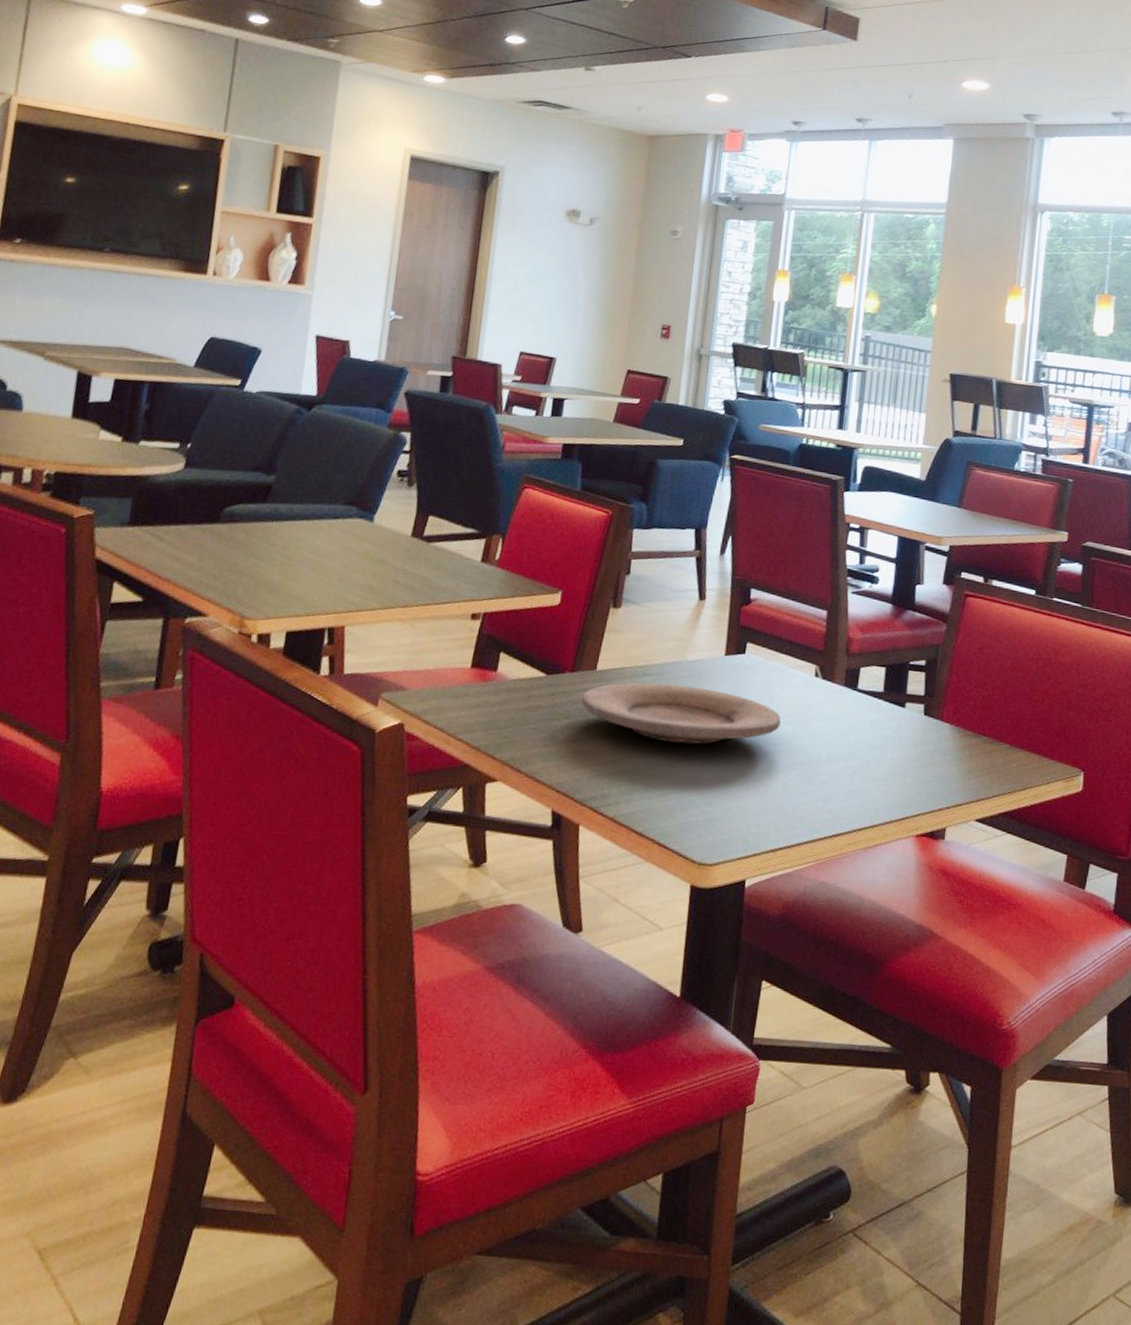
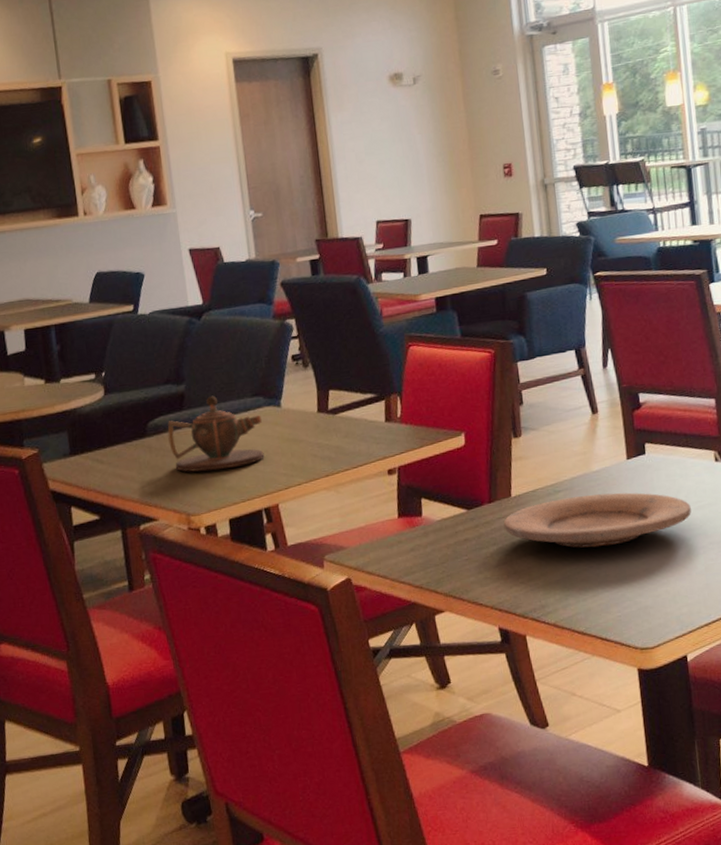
teapot: none [241,494,350,577] -> present [167,395,265,472]

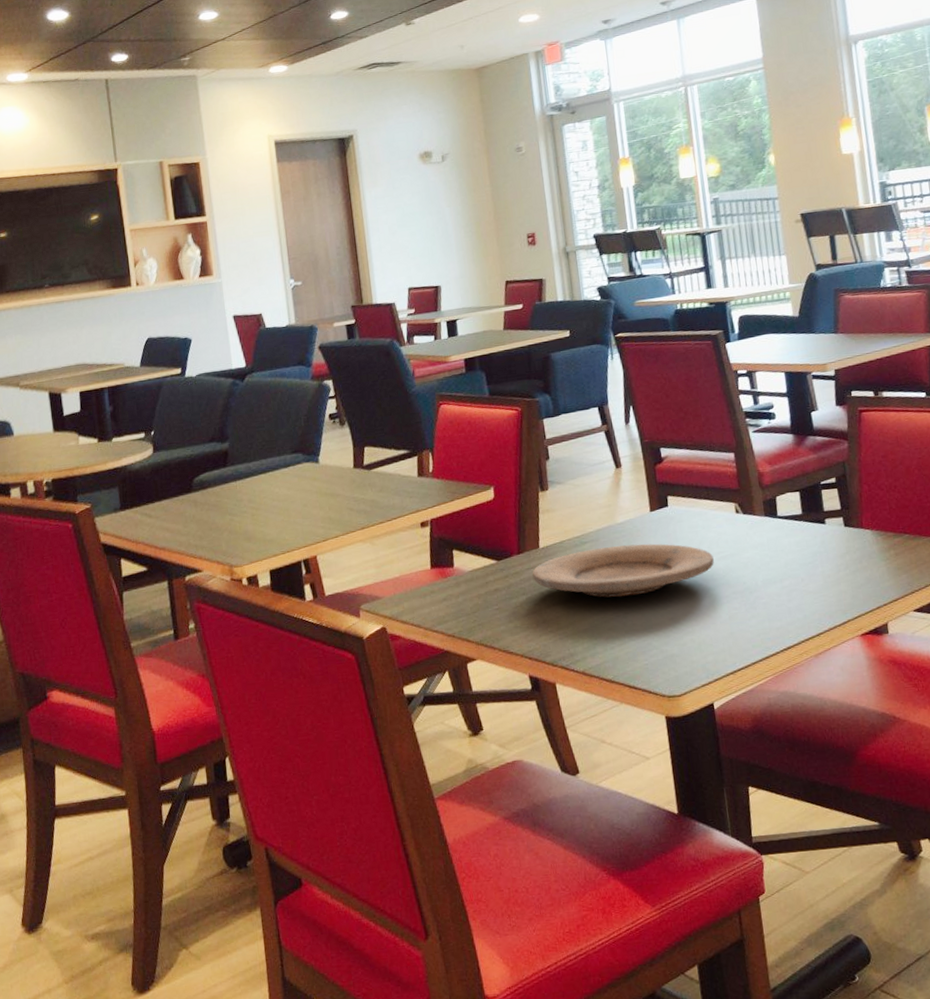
teapot: present [167,395,265,472] -> none [212,452,304,525]

